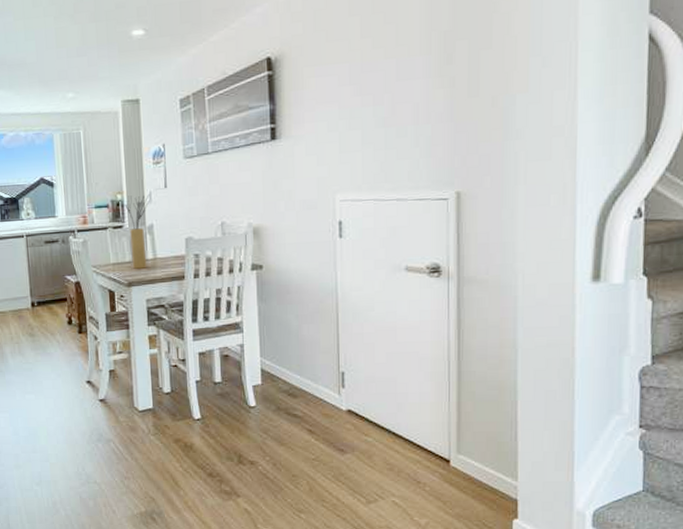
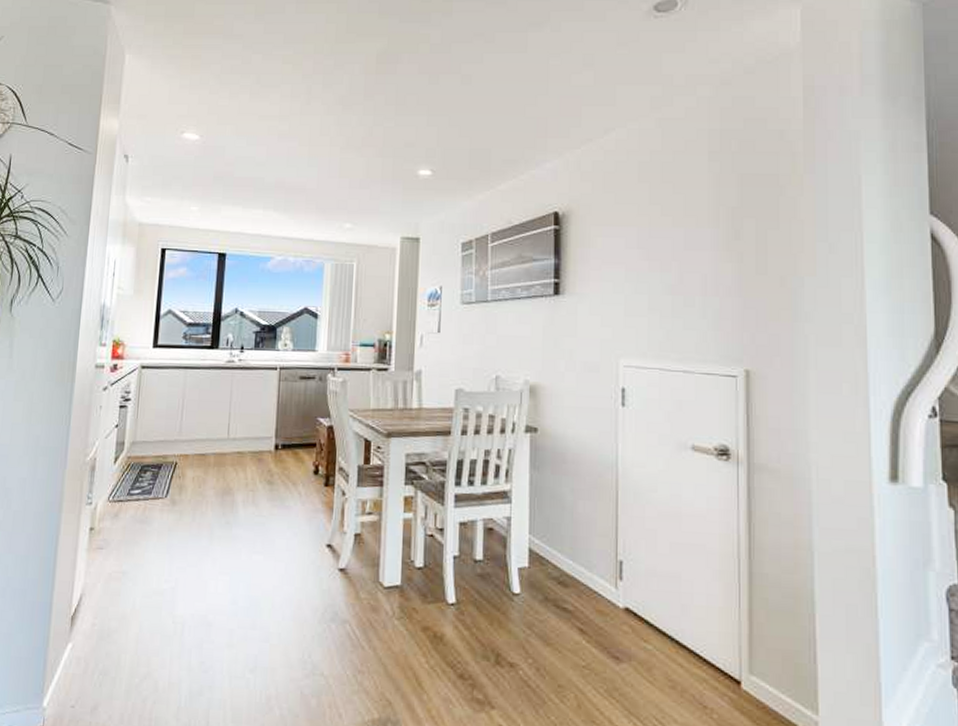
vase: present [125,194,150,269] -> none [392,337,421,418]

